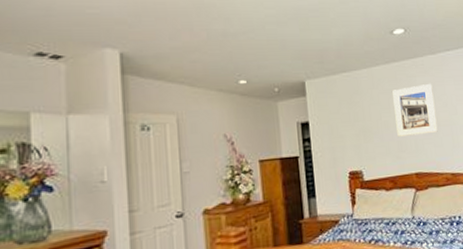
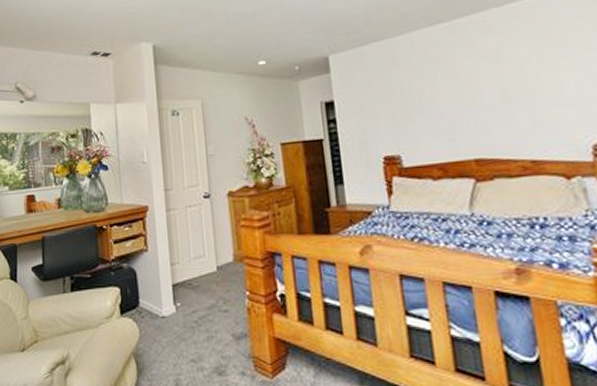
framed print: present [392,83,438,137] -> none [440,44,509,114]

